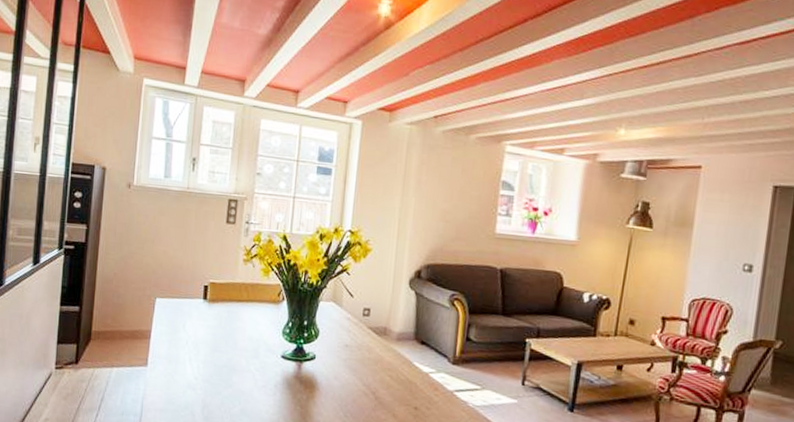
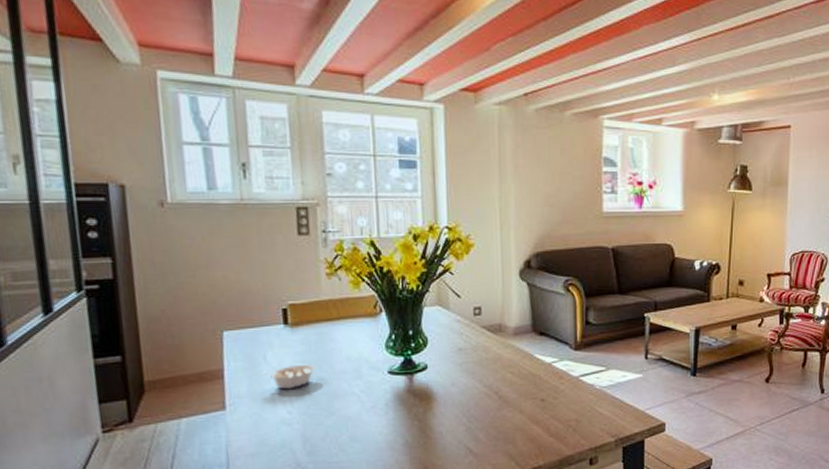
legume: none [179,336,223,358] -> present [261,364,316,390]

